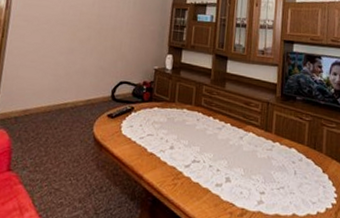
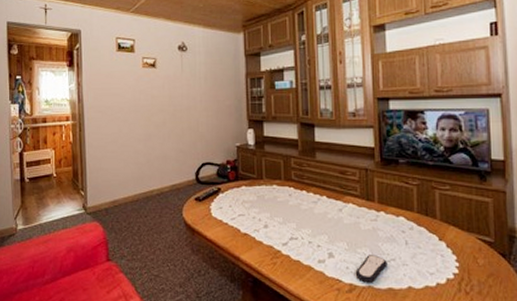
remote control: none [247,182,277,209] -> present [355,255,388,283]

